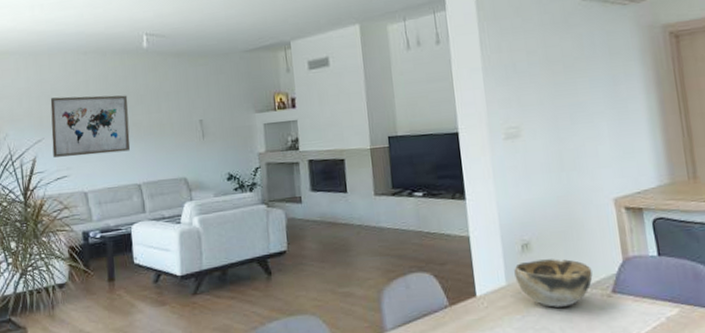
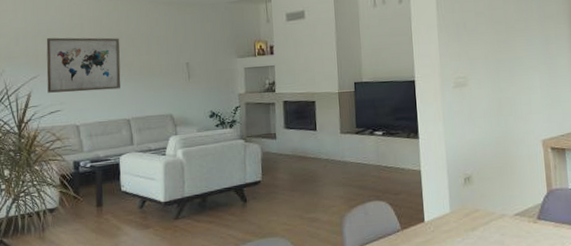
decorative bowl: present [514,259,593,307] -> none [457,190,522,232]

